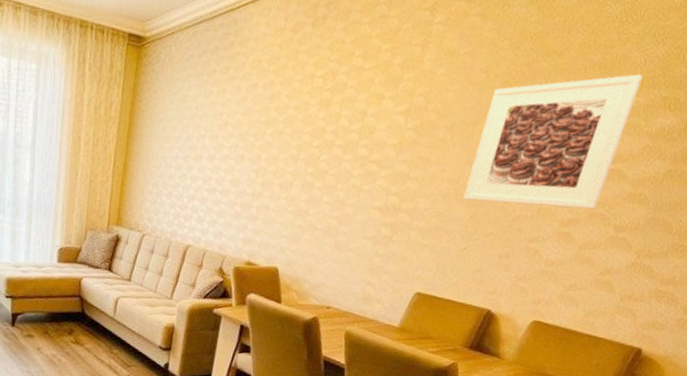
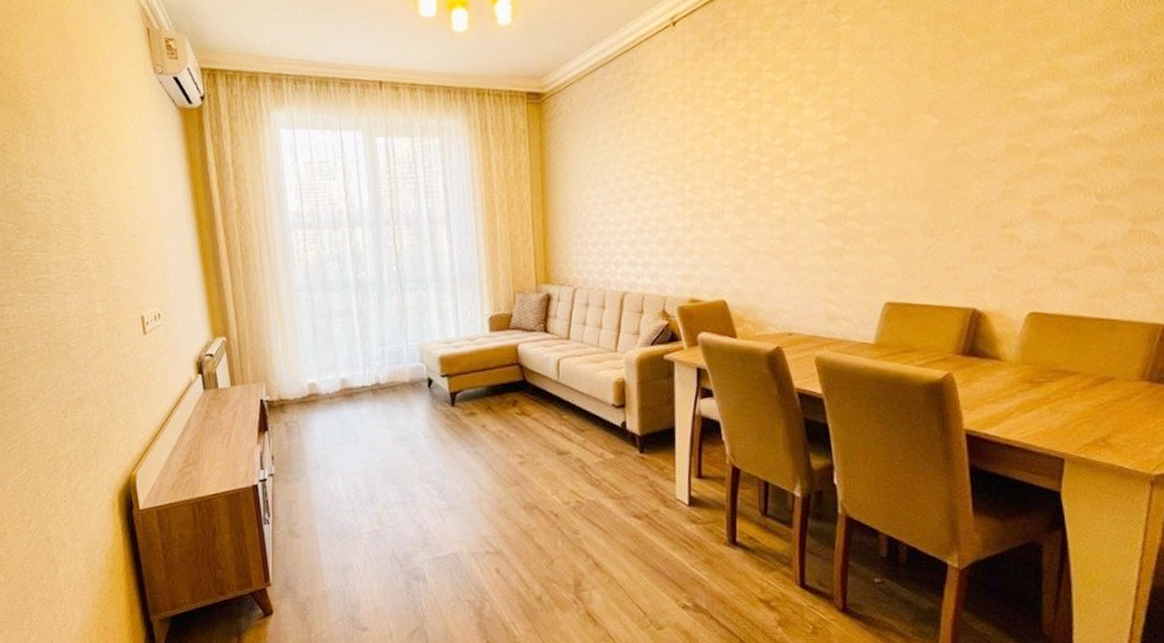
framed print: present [462,74,643,209] -> none [914,33,1085,195]

